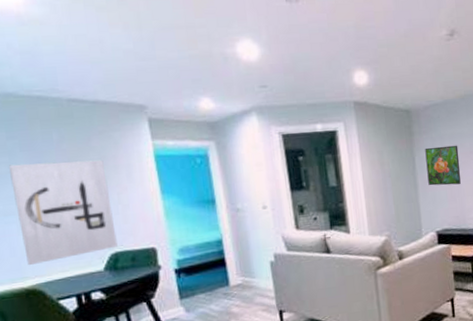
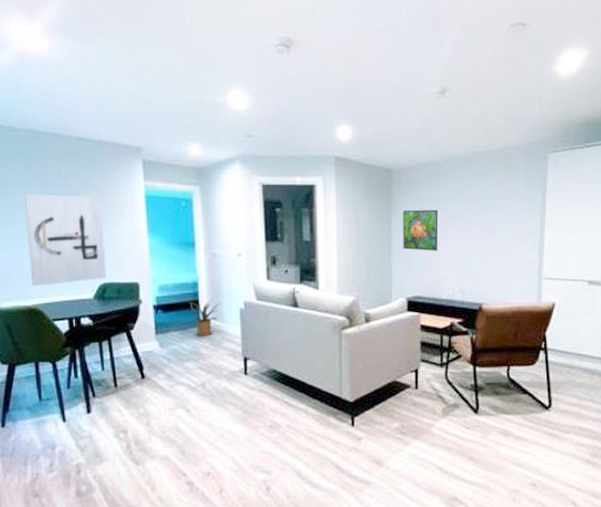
house plant: none [214,255,249,296] -> present [189,298,221,337]

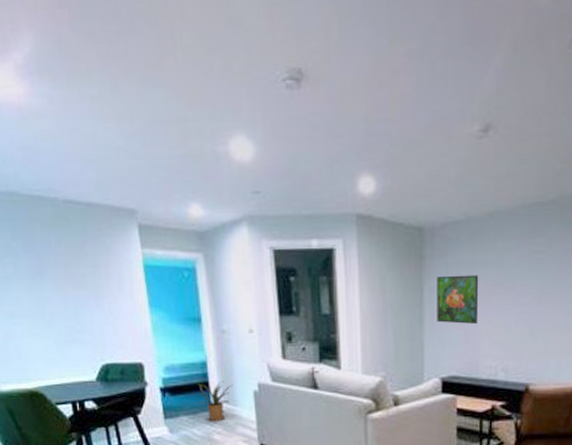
wall art: present [25,194,107,287] -> none [14,266,108,368]

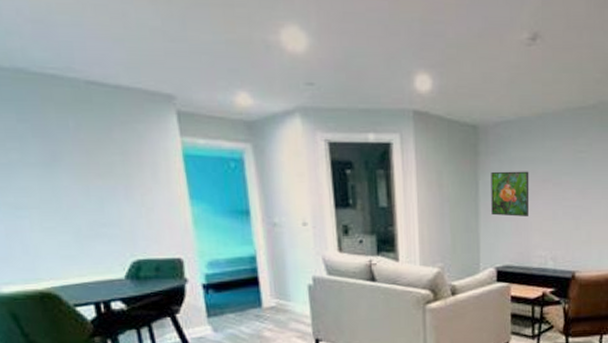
house plant: present [198,380,233,422] -> none [247,274,285,319]

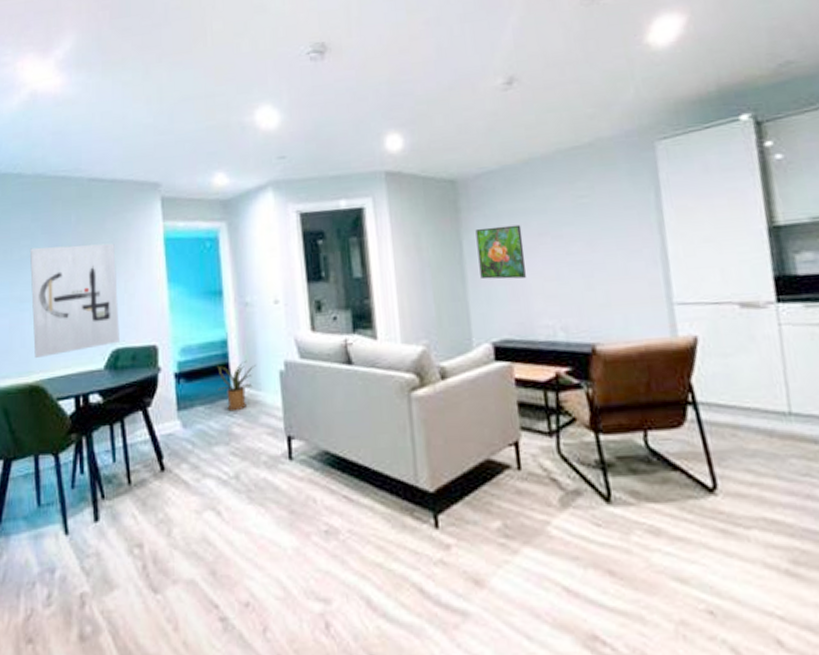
wall art: none [20,152,140,267] -> present [30,243,120,359]
house plant: none [247,274,285,319] -> present [217,360,256,412]

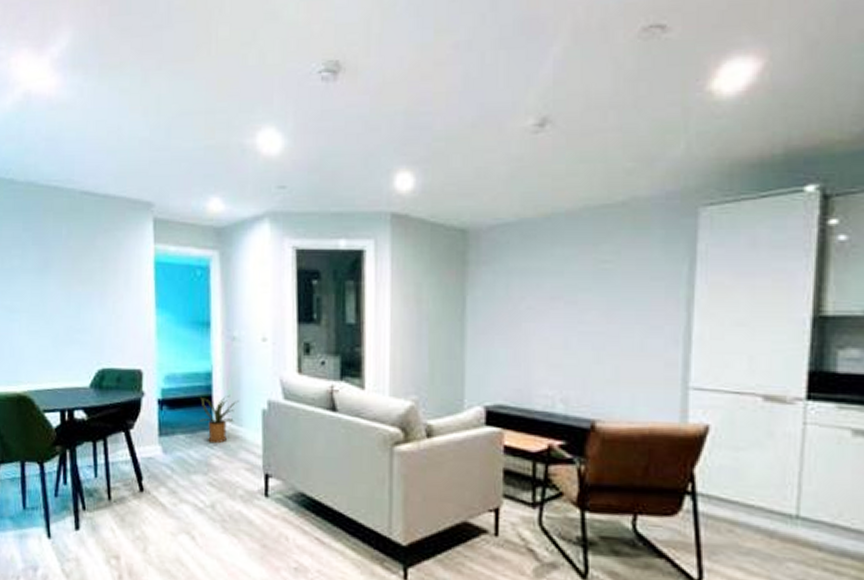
wall art: present [30,243,120,359] -> none [20,258,106,370]
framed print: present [475,224,526,280] -> none [481,285,533,343]

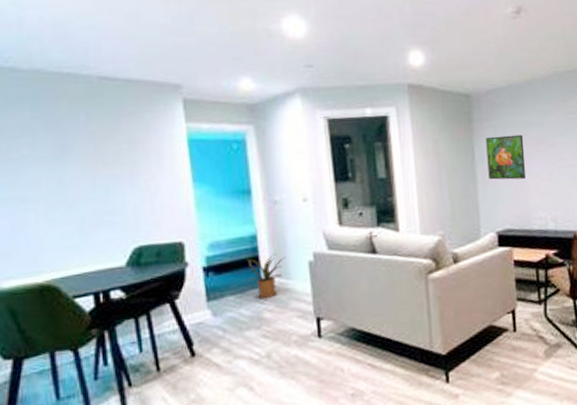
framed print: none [481,285,533,343] -> present [486,134,526,180]

